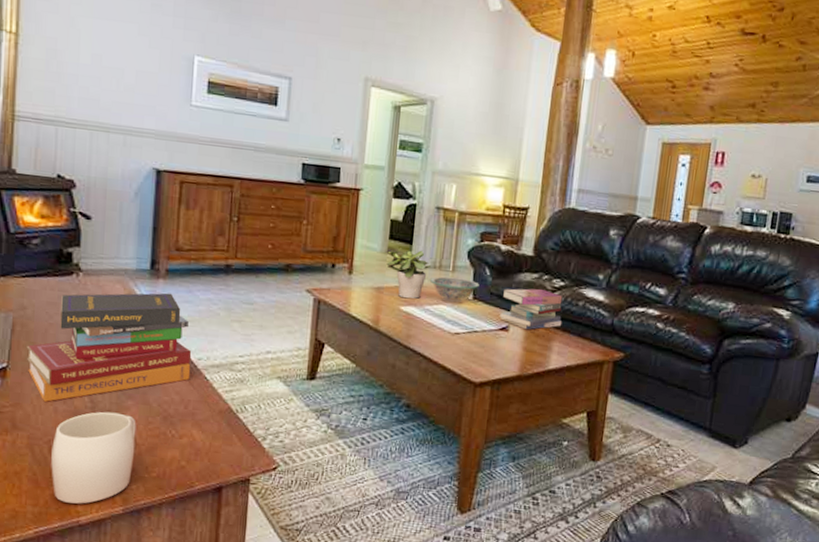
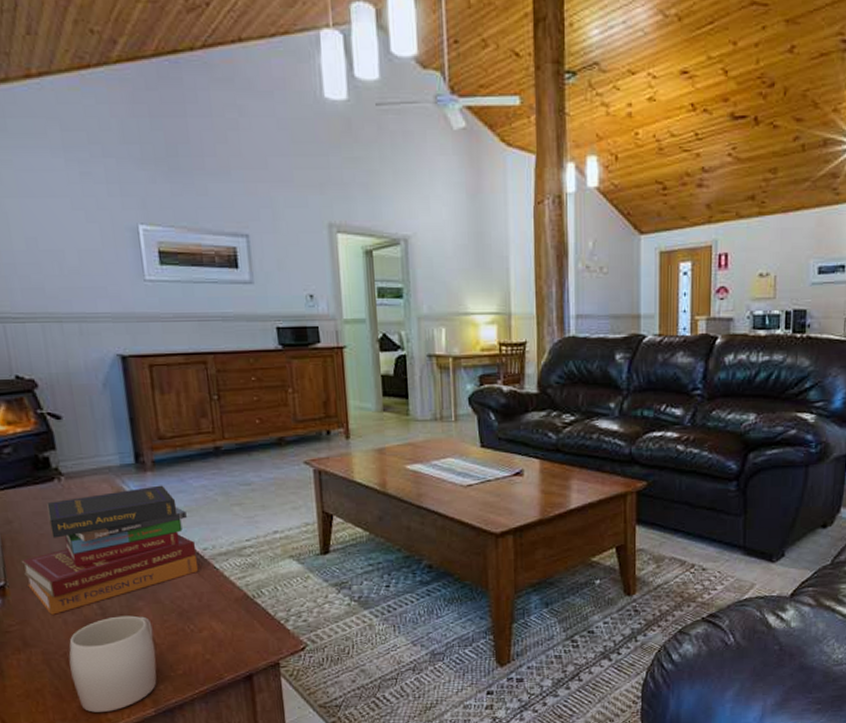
potted plant: present [386,248,431,300] -> none [383,403,431,457]
decorative bowl: present [429,276,479,303] -> none [432,427,486,454]
books: present [500,288,563,330] -> none [511,426,578,472]

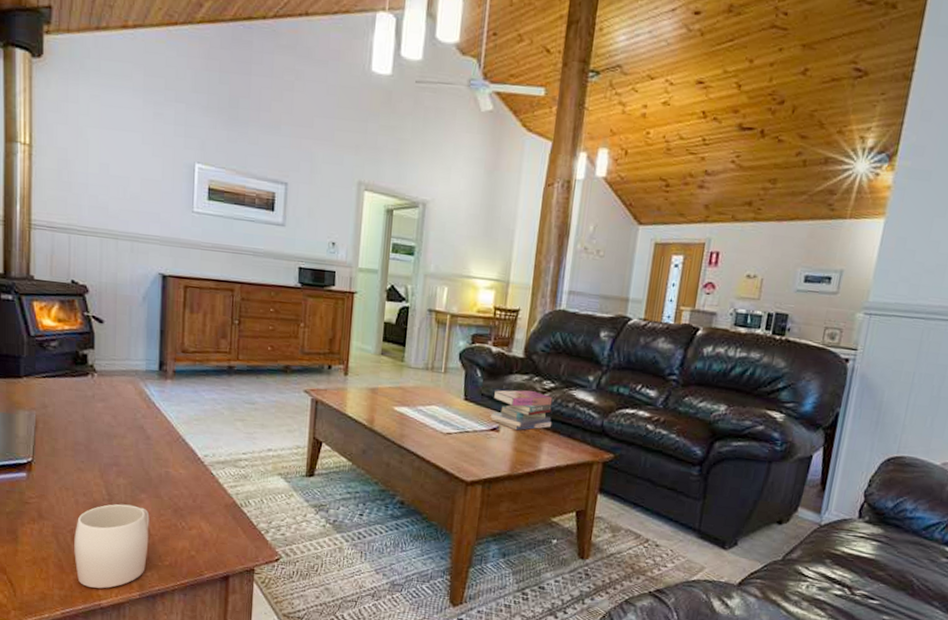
books: present [21,485,199,615] -> none [49,393,199,494]
books: none [511,426,578,472] -> present [490,390,553,431]

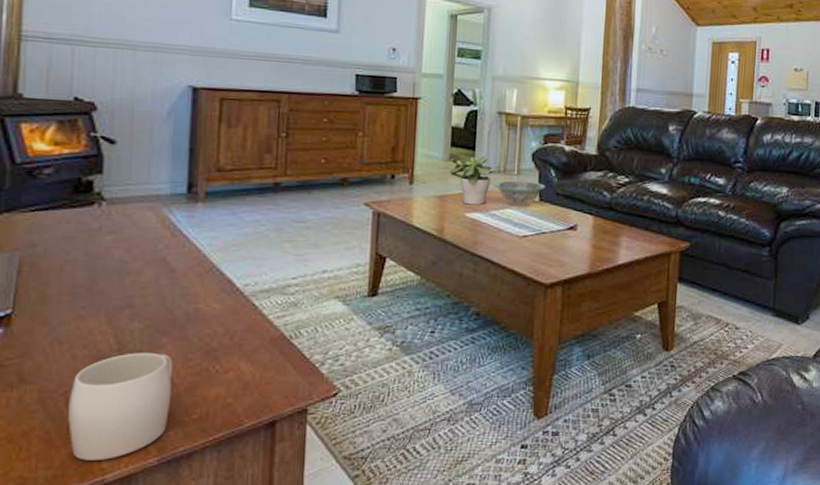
potted plant: none [380,350,423,400] -> present [449,154,495,205]
decorative bowl: none [422,378,471,404] -> present [494,180,545,206]
books: present [490,390,553,431] -> none [567,186,629,228]

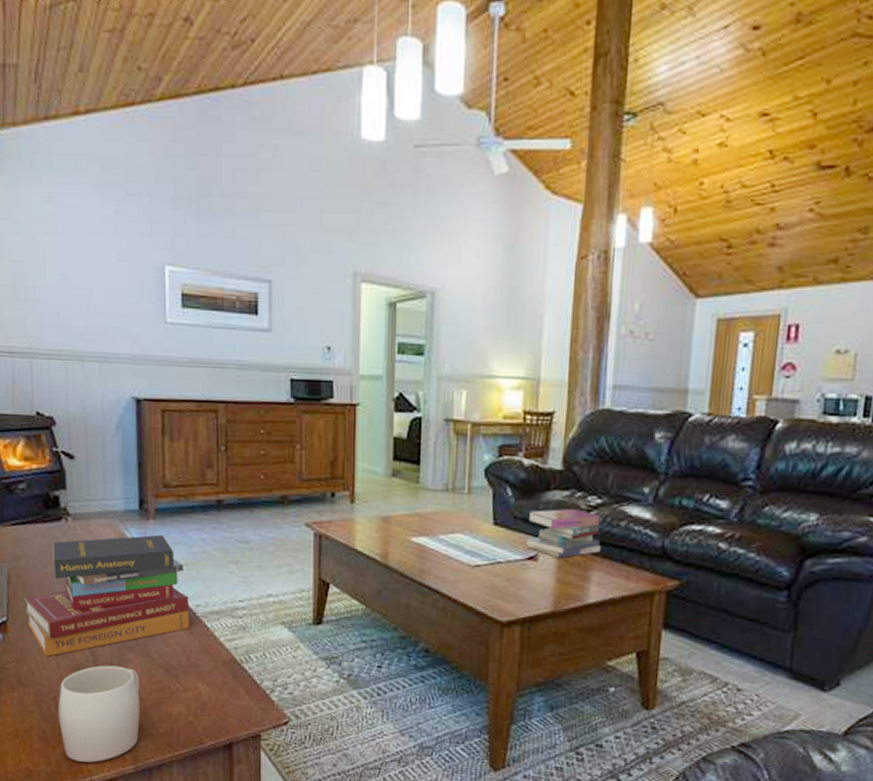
books: none [36,217,237,348] -> present [23,534,190,657]
potted plant: present [449,154,495,205] -> none [392,469,442,529]
decorative bowl: present [494,180,545,206] -> none [442,500,500,531]
books: none [567,186,629,228] -> present [526,508,602,558]

